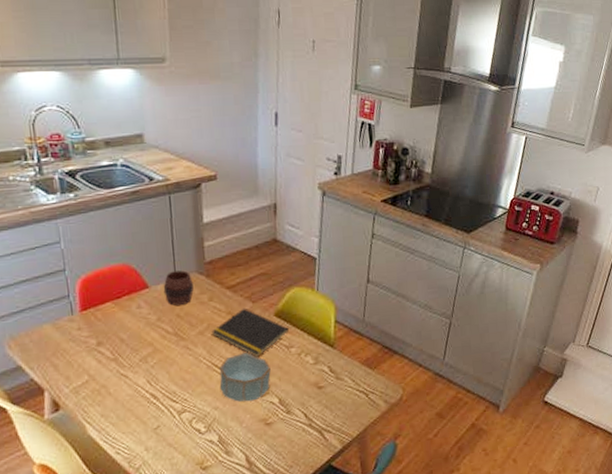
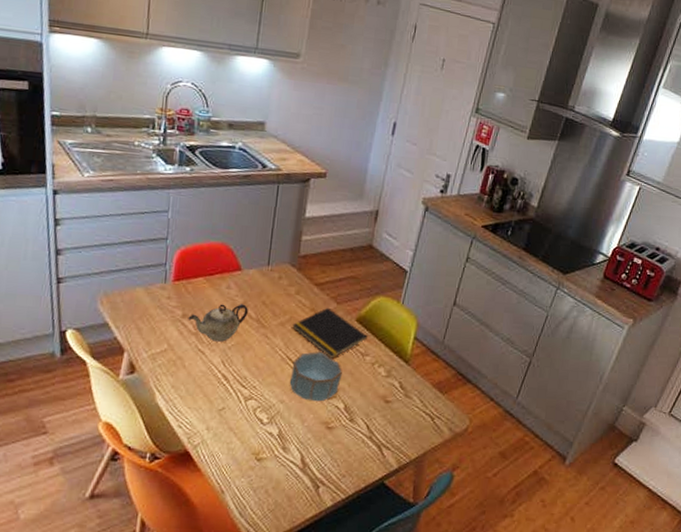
teapot: none [103,321,164,363] -> present [188,304,248,342]
cup: present [163,270,194,306] -> none [254,258,284,293]

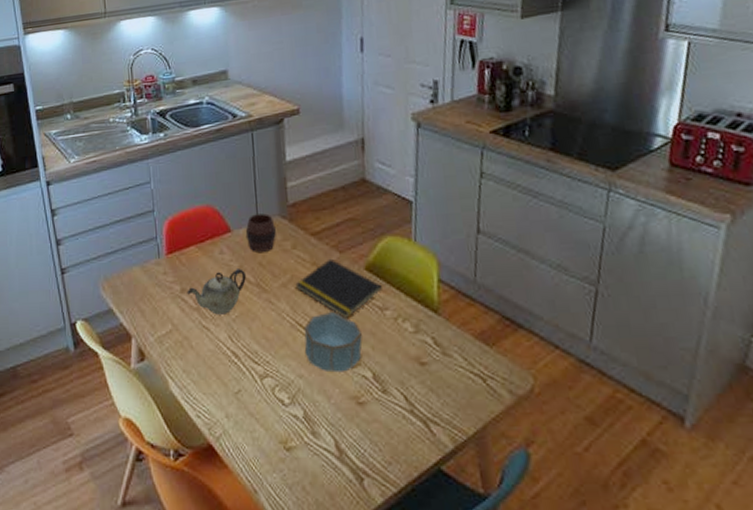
cup: none [254,258,284,293] -> present [245,213,276,252]

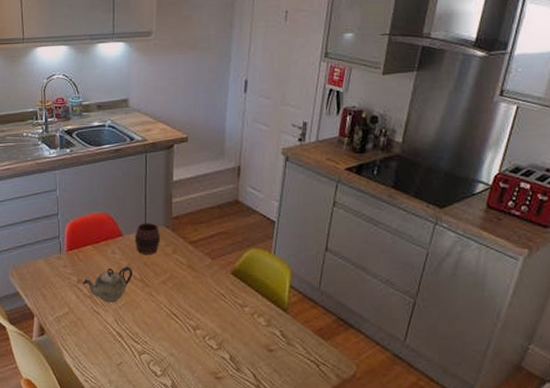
notepad: present [295,258,382,318] -> none [173,263,244,311]
bowl: present [304,312,363,373] -> none [176,306,224,353]

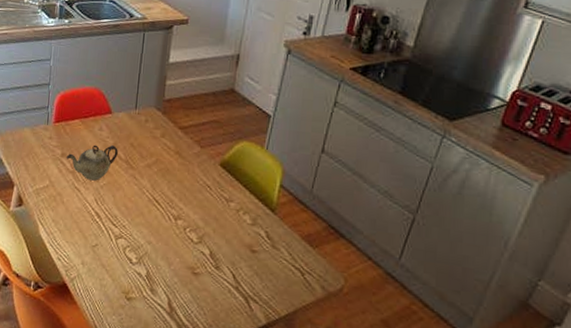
cup: present [134,223,160,254] -> none [123,102,150,136]

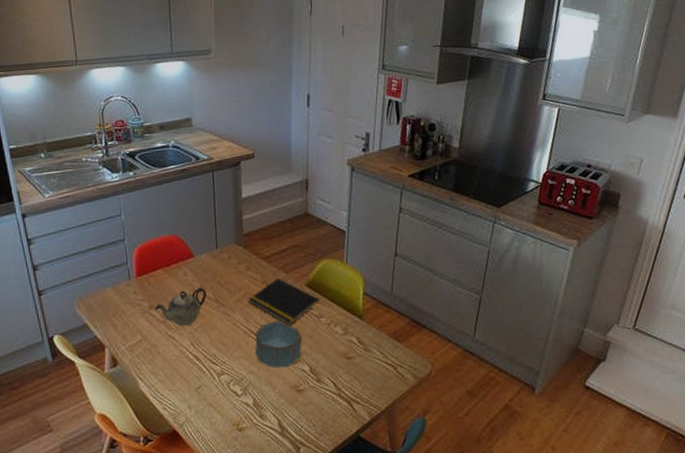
bowl: none [156,195,207,246] -> present [254,321,302,368]
notepad: none [158,150,231,203] -> present [248,277,319,325]

